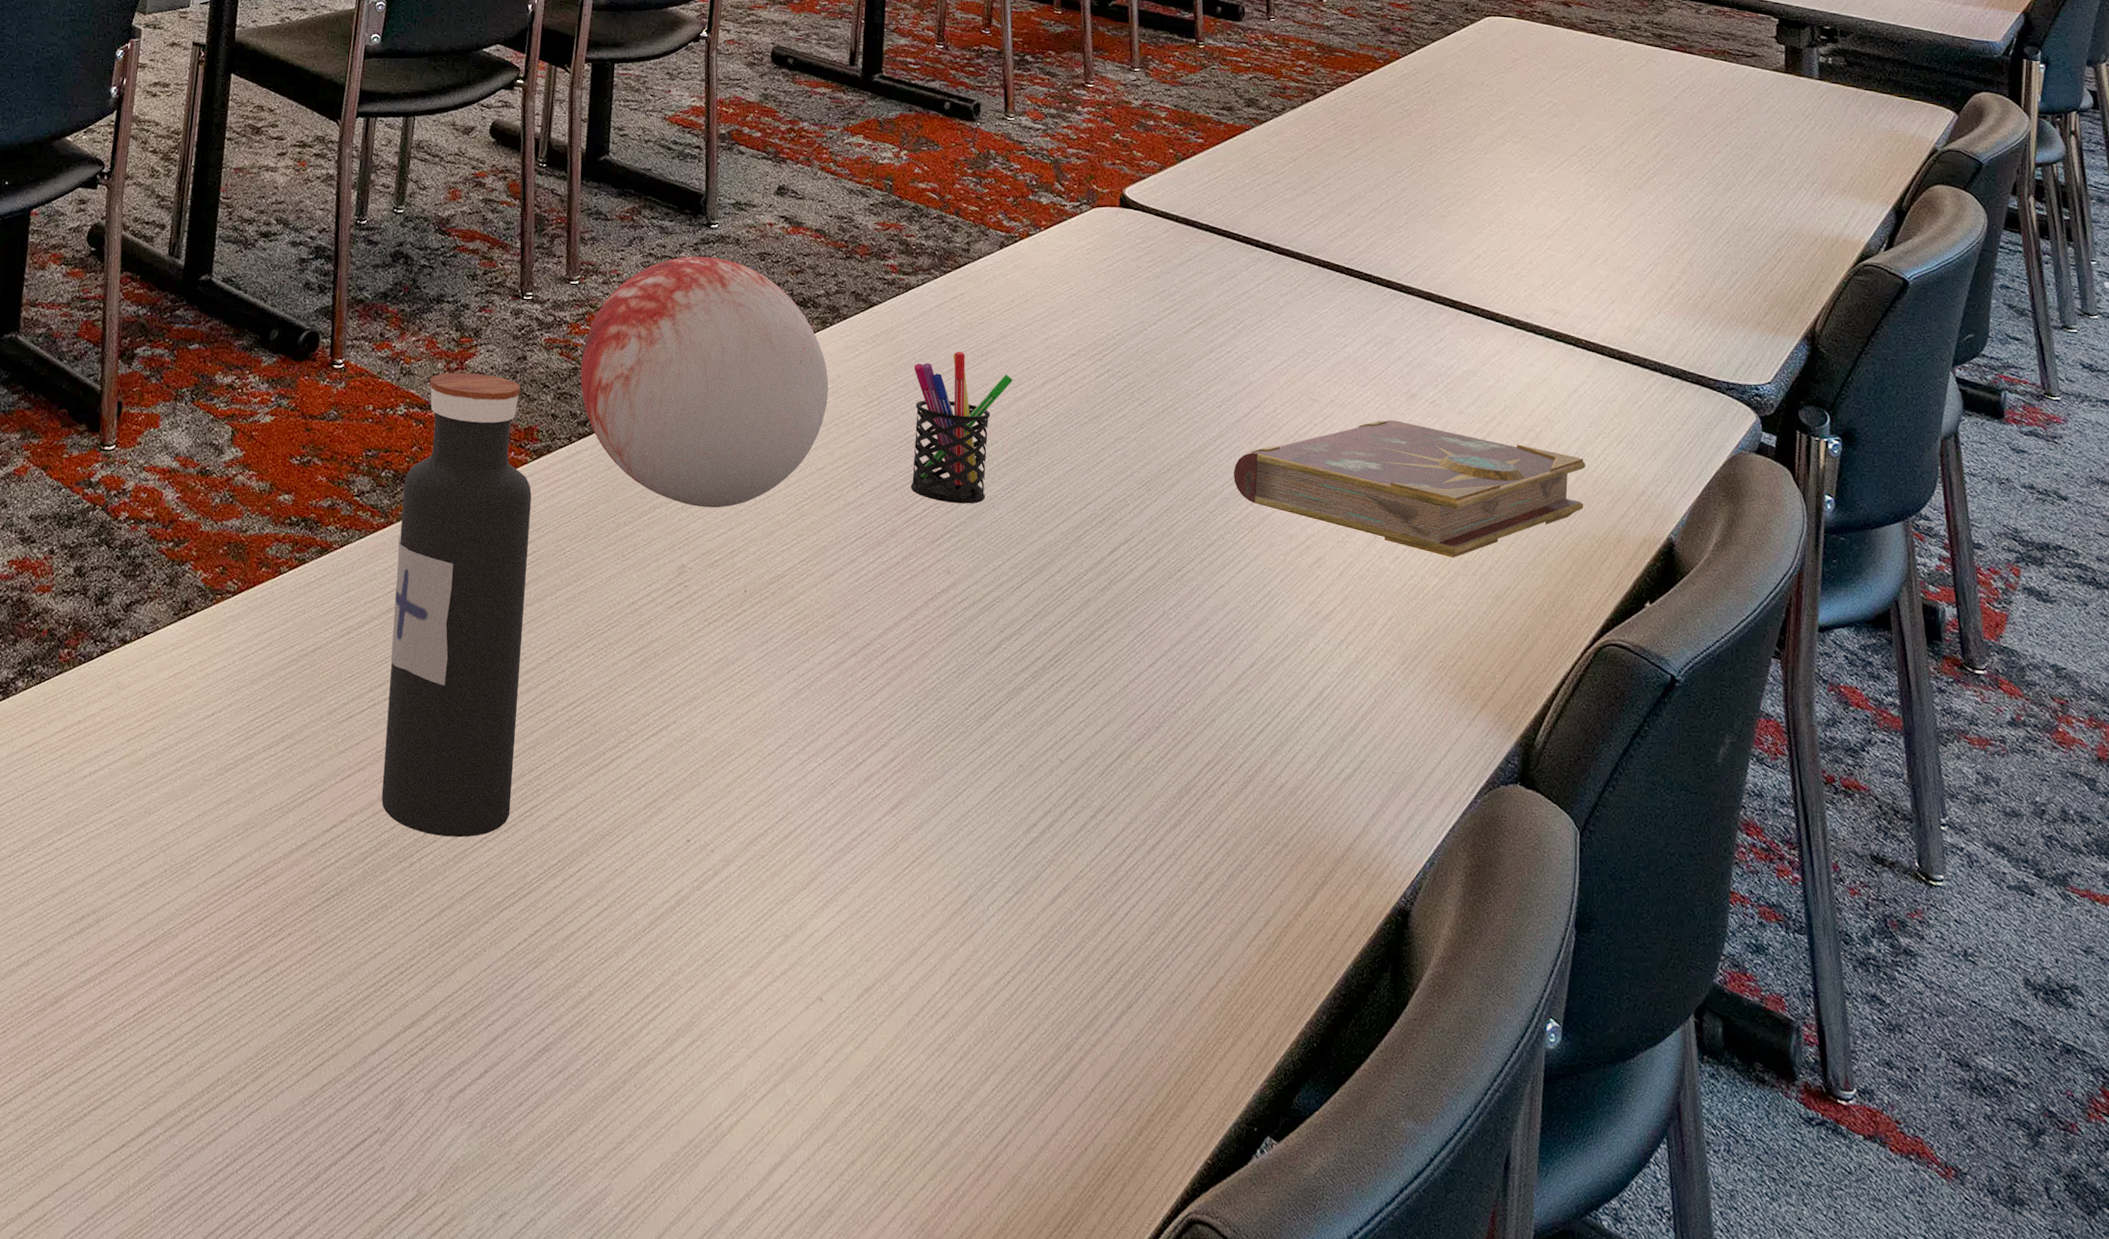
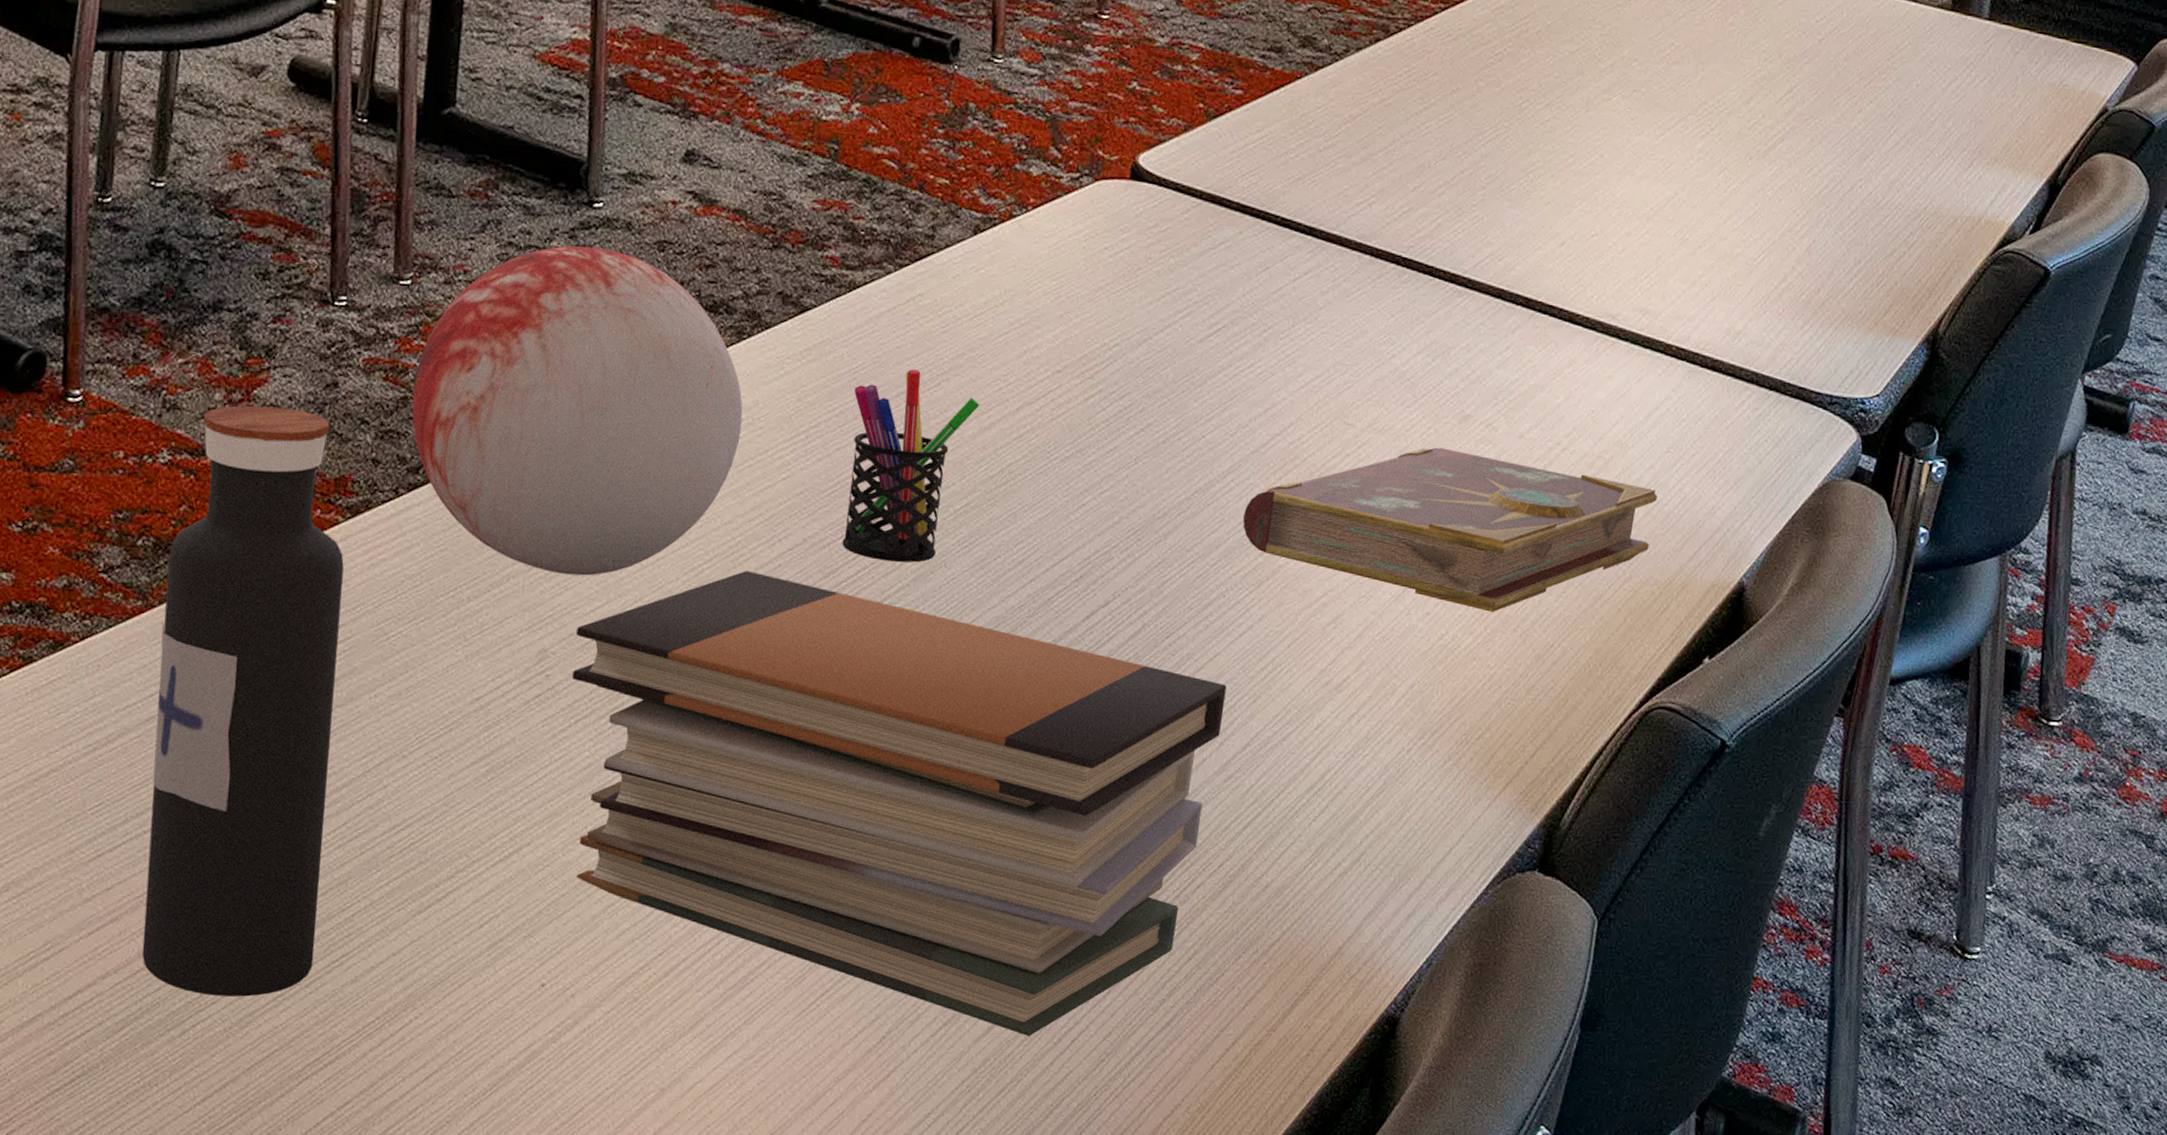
book stack: none [705,507,1232,908] -> present [573,571,1227,1036]

